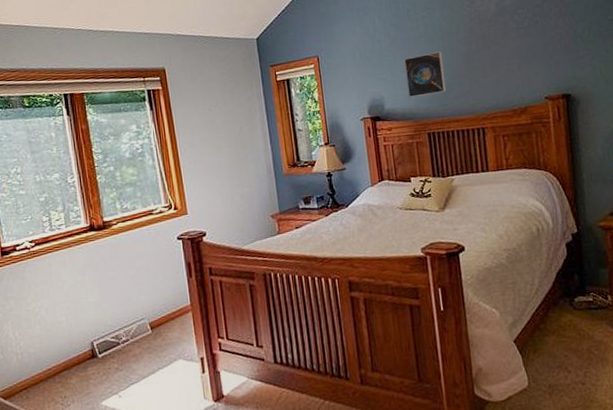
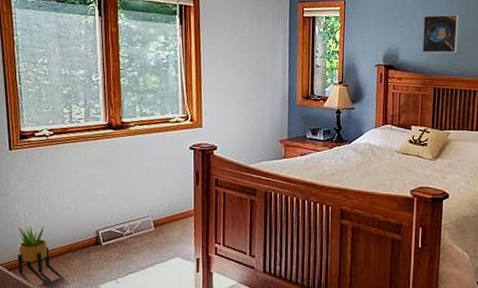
potted plant: none [9,345,46,402] -> present [17,226,49,274]

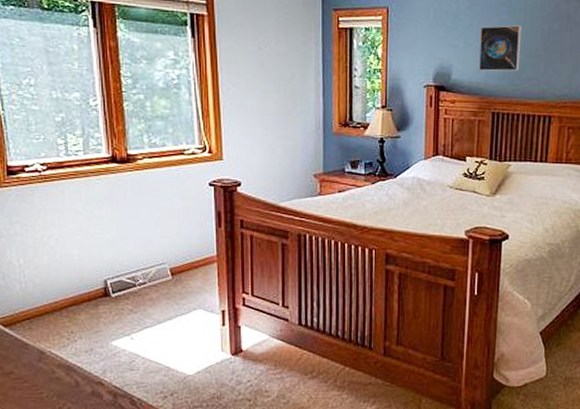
potted plant: present [17,226,49,274] -> none [11,275,51,331]

